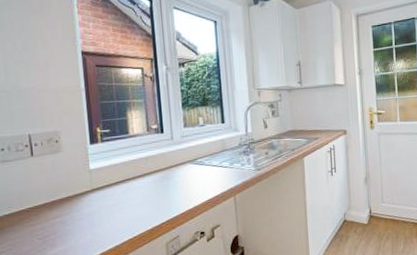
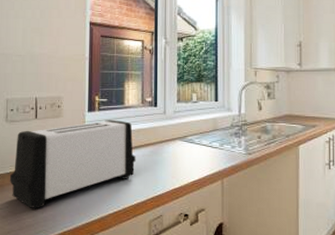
toaster: none [9,149,147,248] -> present [9,120,136,210]

